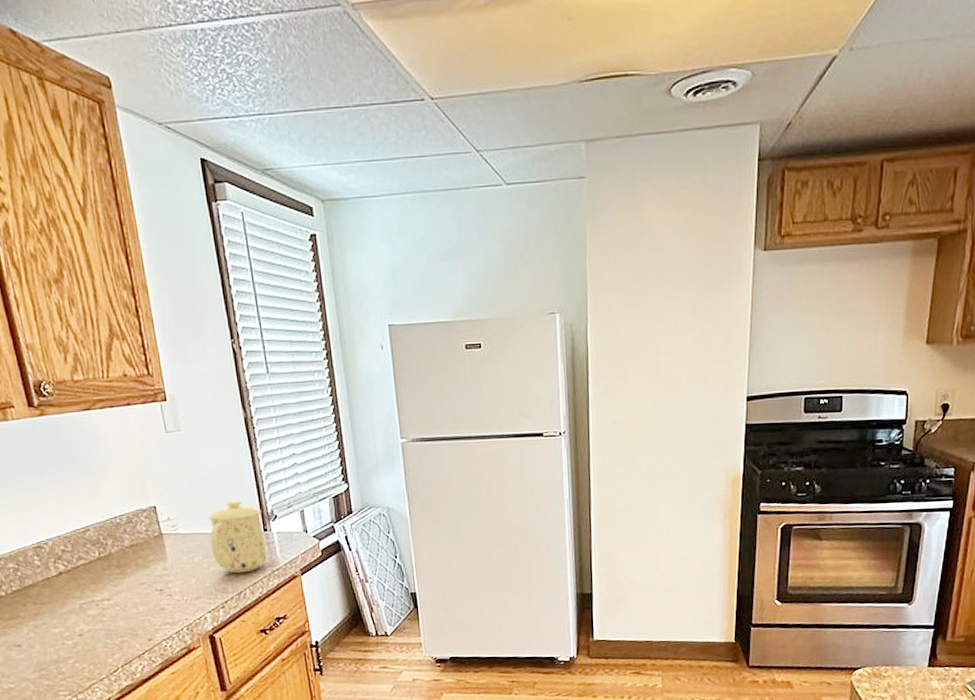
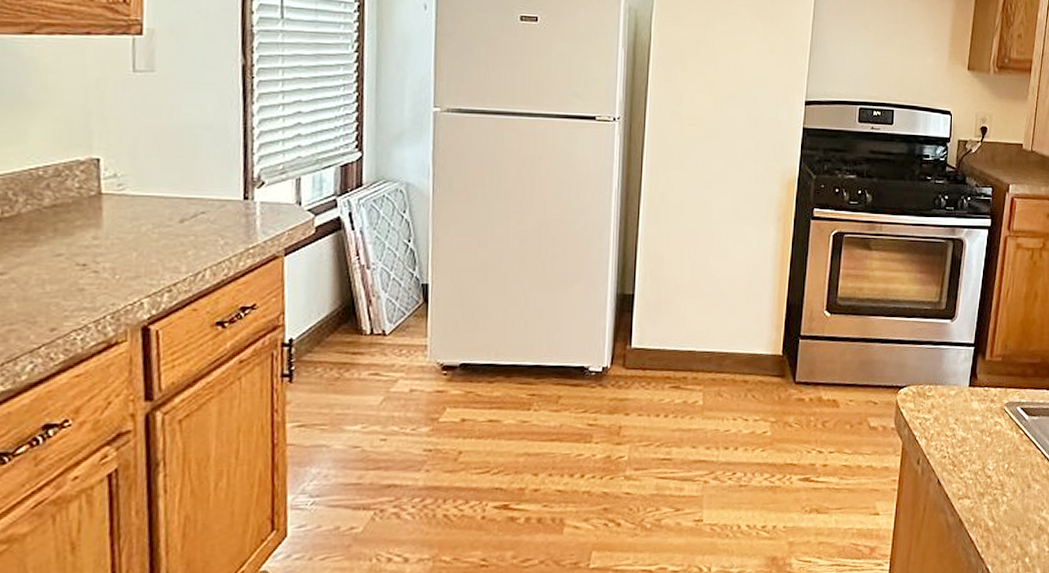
mug: present [208,500,267,574] -> none [167,159,245,249]

